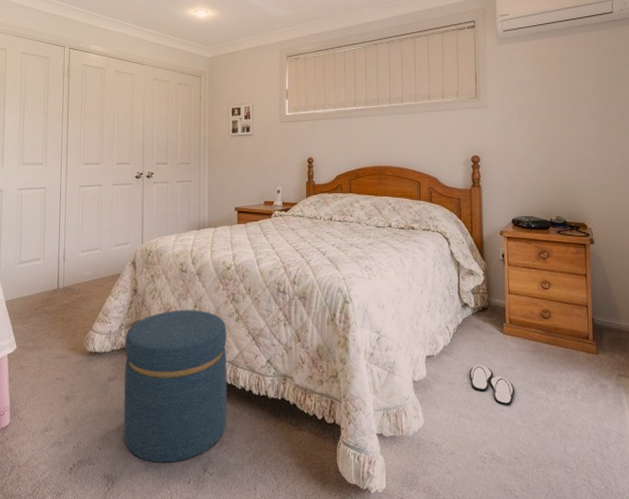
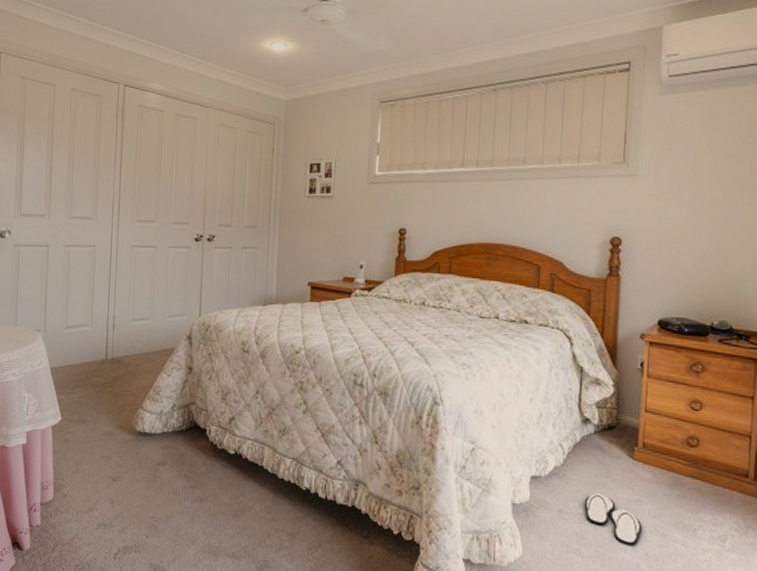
ottoman: present [124,310,227,463] -> none [173,394,292,562]

